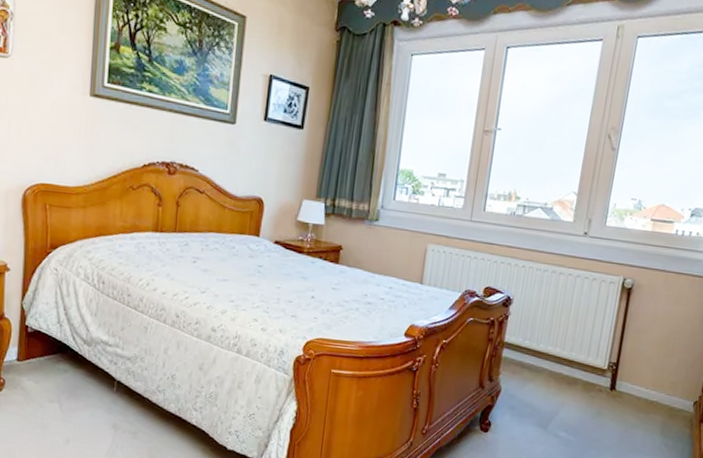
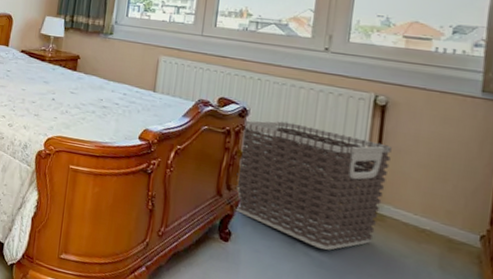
clothes hamper: none [496,308,633,429] -> present [235,120,392,251]

